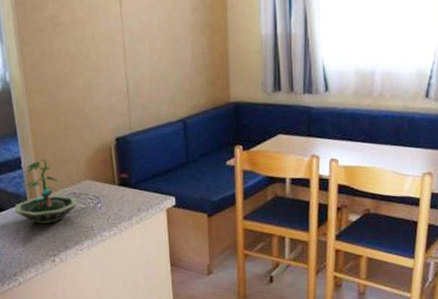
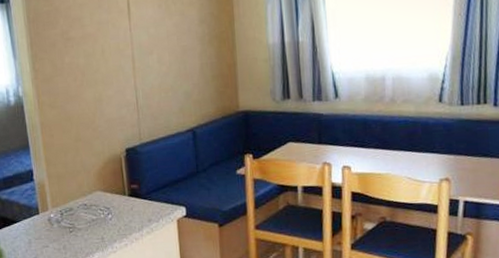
terrarium: present [14,158,79,225] -> none [26,170,89,237]

